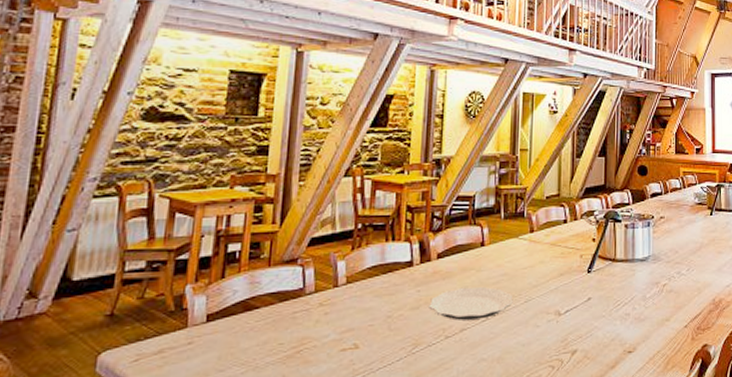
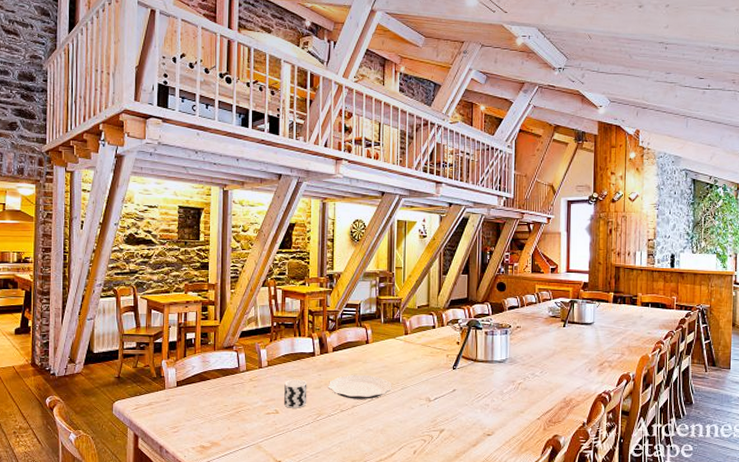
cup: none [367,298,401,340] -> present [284,379,307,408]

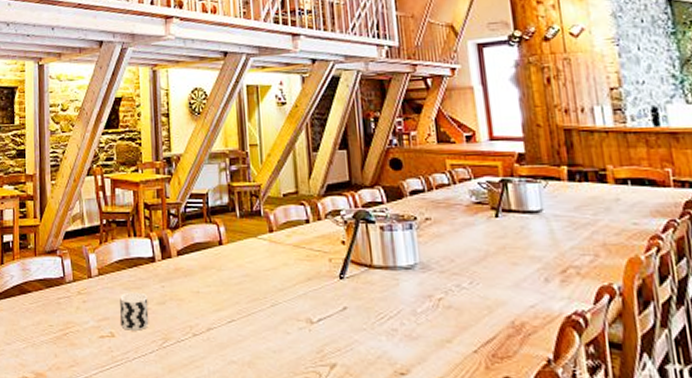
plate: present [328,374,392,399] -> none [174,286,259,320]

